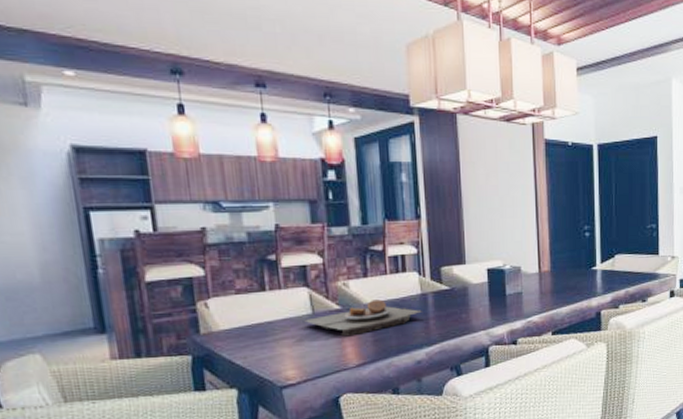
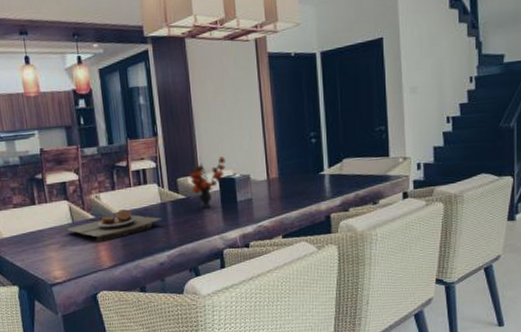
bouquet: none [454,244,495,302] -> present [189,156,226,209]

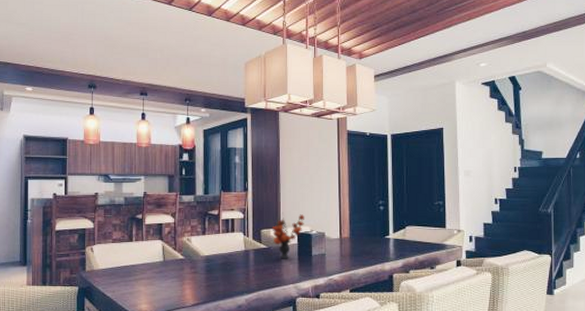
plate: present [65,209,164,242] -> none [156,253,245,281]

